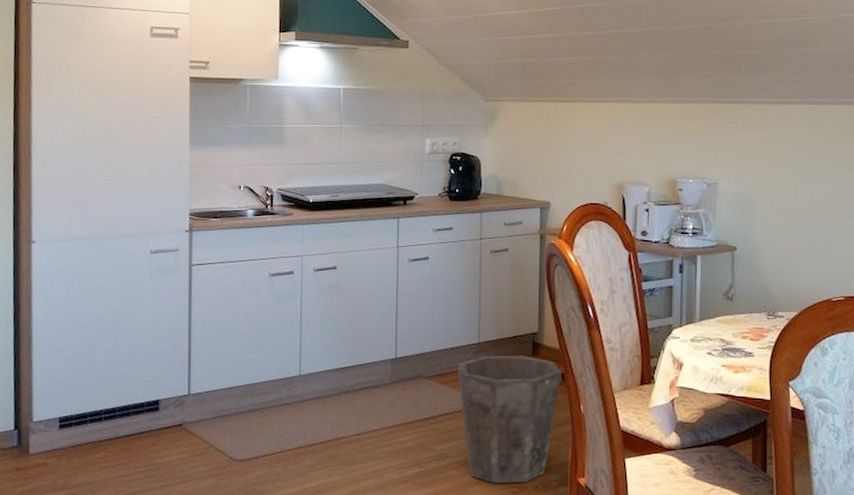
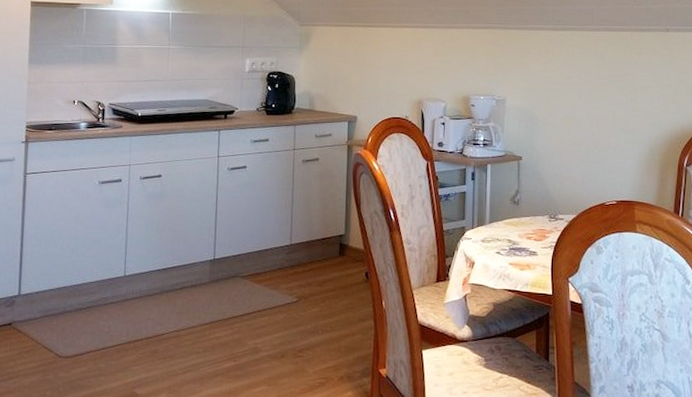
waste bin: present [457,355,561,484] -> none [271,255,365,376]

